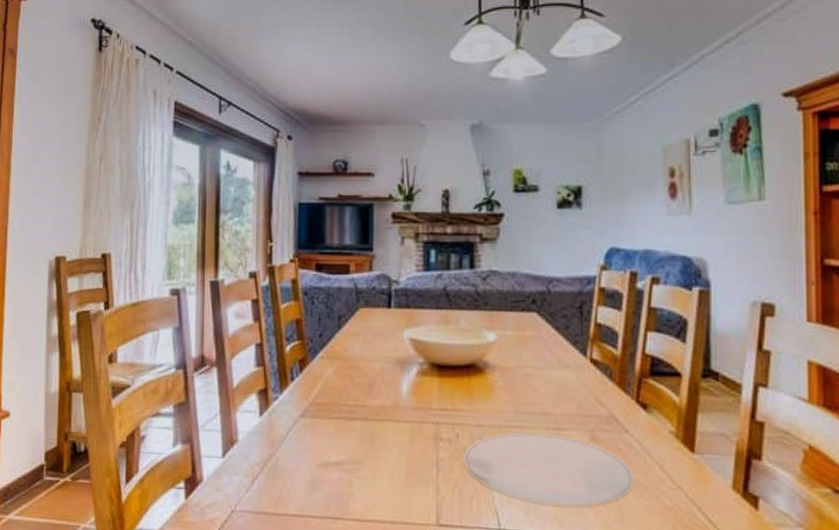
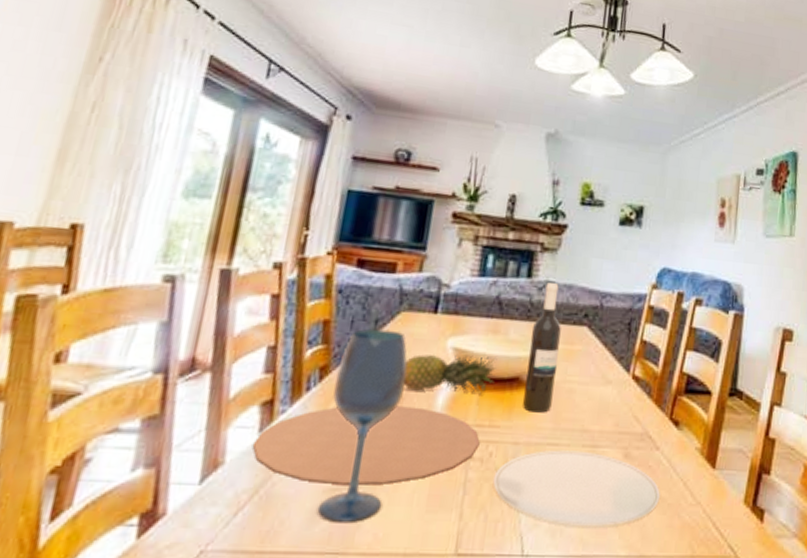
placemat: none [256,392,446,461] -> present [252,406,480,485]
wineglass: none [312,324,373,492] -> present [317,328,408,522]
fruit: none [370,345,452,380] -> present [403,354,496,393]
wine bottle: none [481,272,511,397] -> present [522,283,561,413]

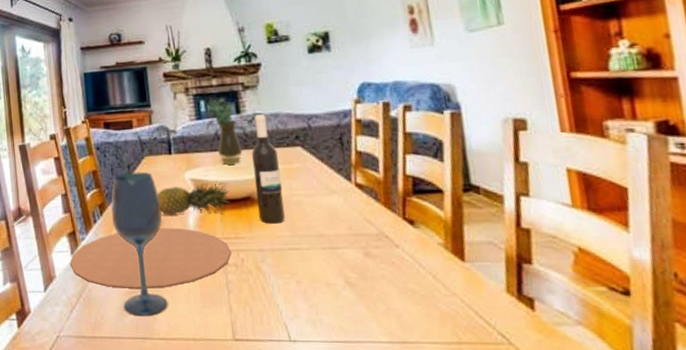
plate: present [493,450,660,529] -> none [249,253,411,319]
vase: none [494,250,525,338] -> present [207,95,243,166]

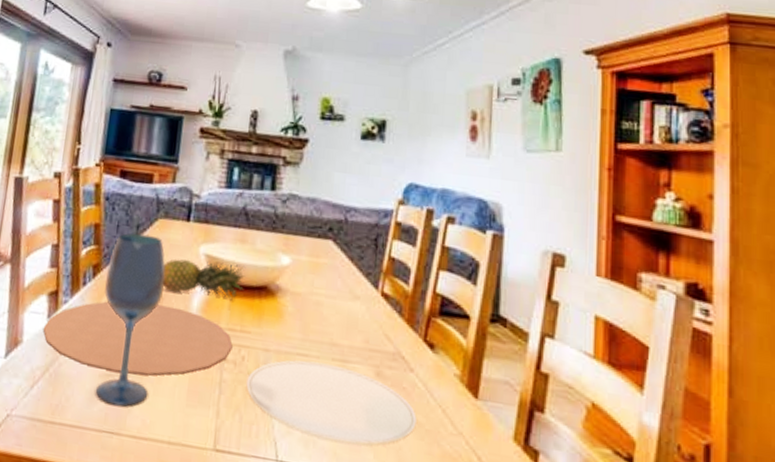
vase: present [207,95,243,166] -> none [240,163,270,248]
plate: none [249,253,411,319] -> present [246,360,417,446]
wine bottle: present [251,114,285,224] -> none [271,195,306,323]

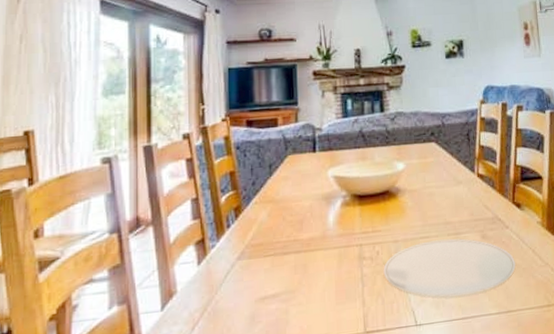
placemat: present [43,301,233,376] -> none [195,226,368,296]
wineglass: present [95,233,166,406] -> none [247,170,303,323]
fruit: present [163,259,245,299] -> none [299,178,370,214]

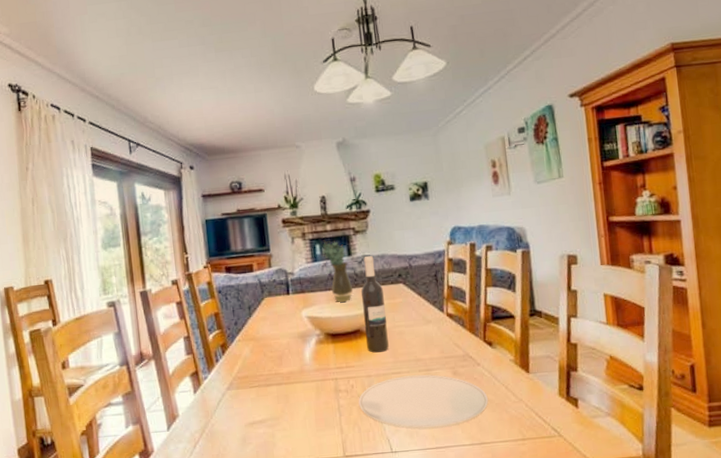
vase: none [354,94,384,162] -> present [322,239,353,303]
wine bottle: none [391,113,418,216] -> present [360,256,389,353]

